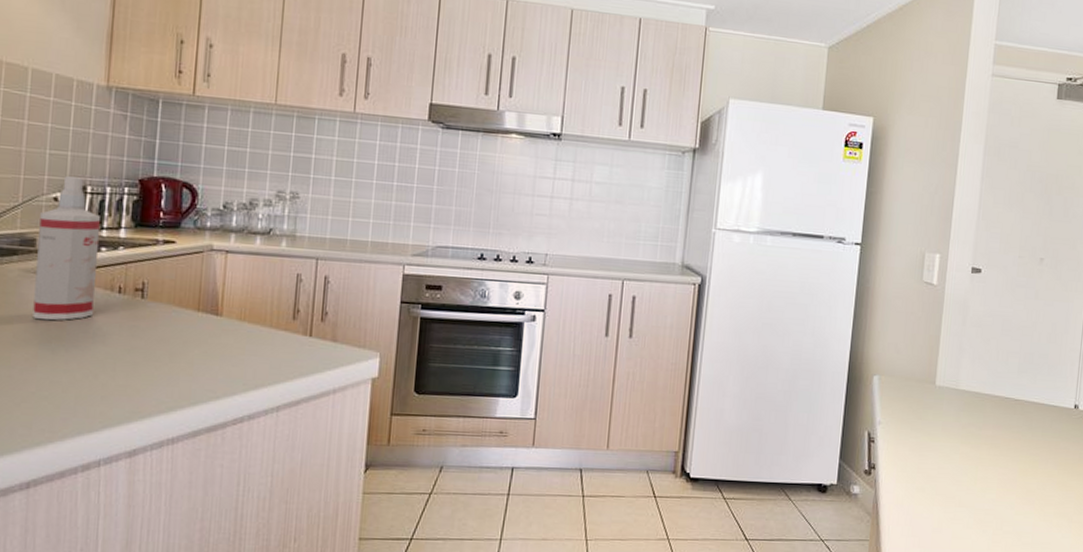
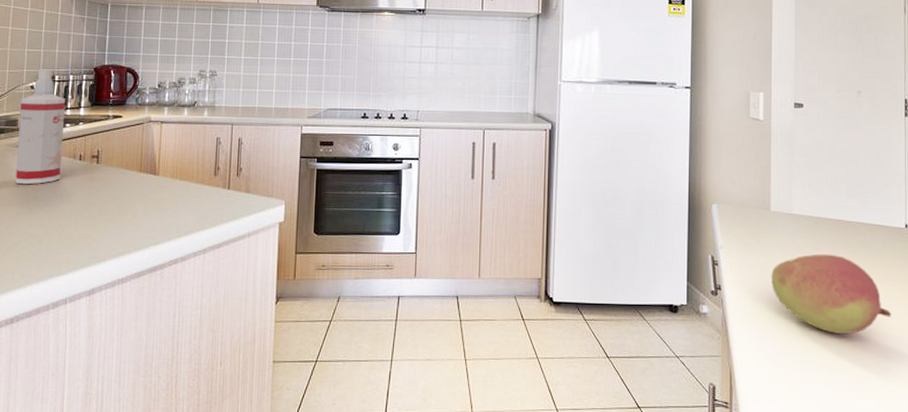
fruit: none [929,433,1051,520] -> present [771,254,892,335]

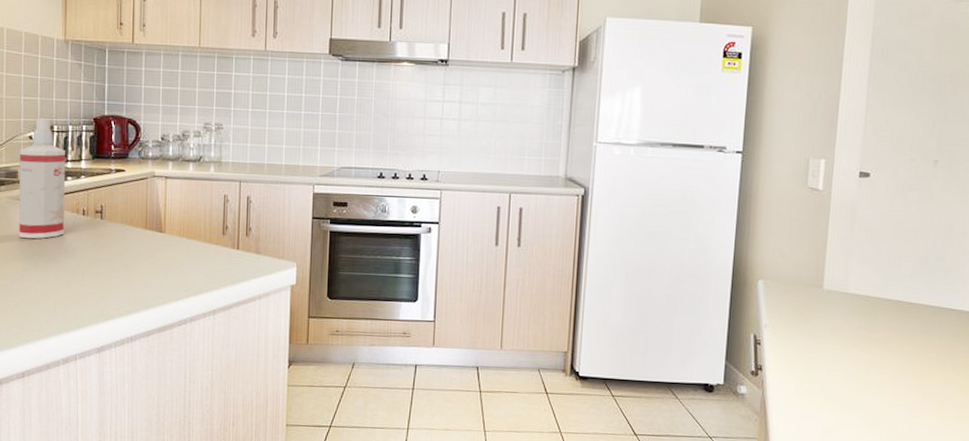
fruit: present [771,254,892,335] -> none [818,336,950,422]

